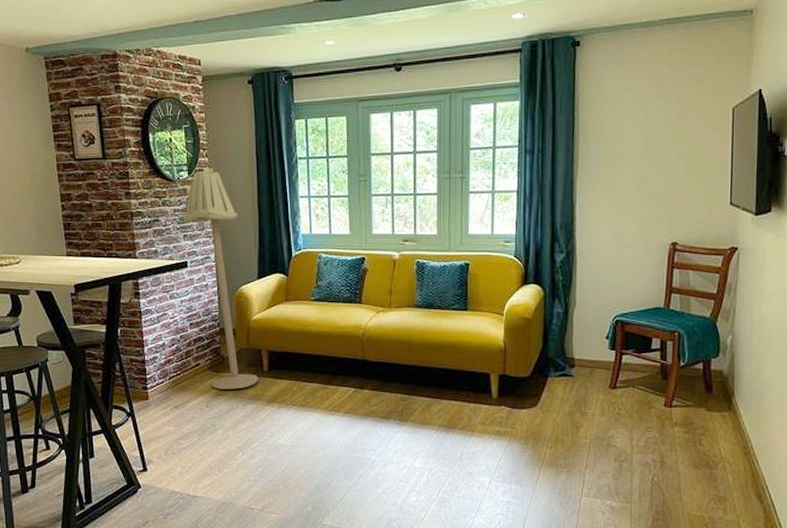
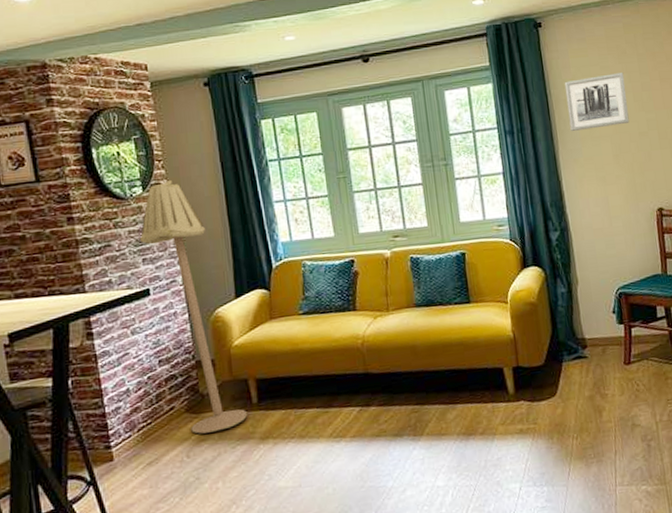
wall art: none [593,100,660,156] -> present [564,73,630,131]

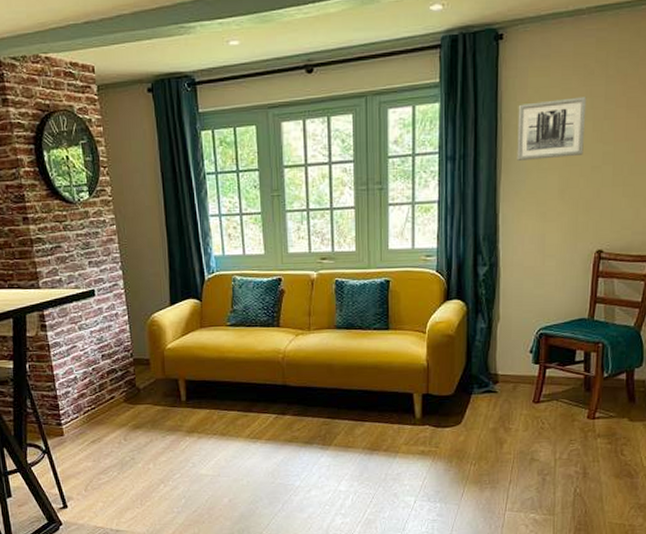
floor lamp: present [139,180,247,434] -> none [86,188,176,422]

